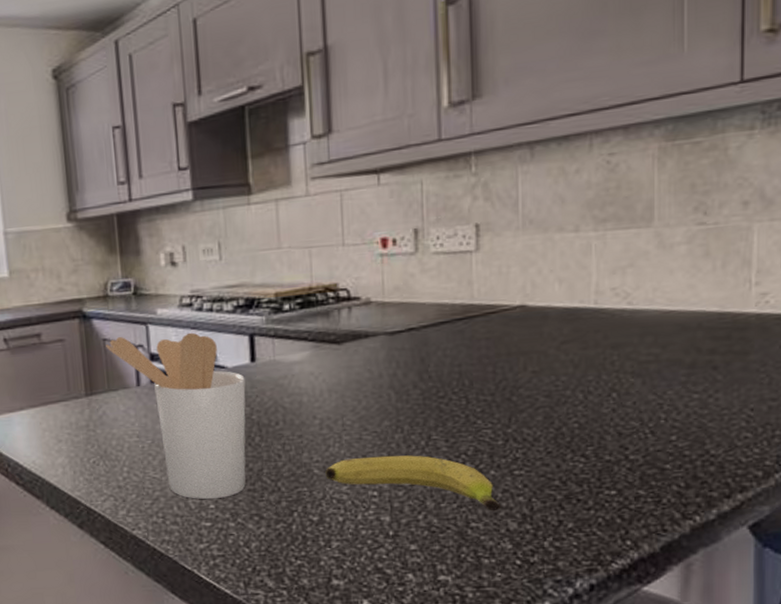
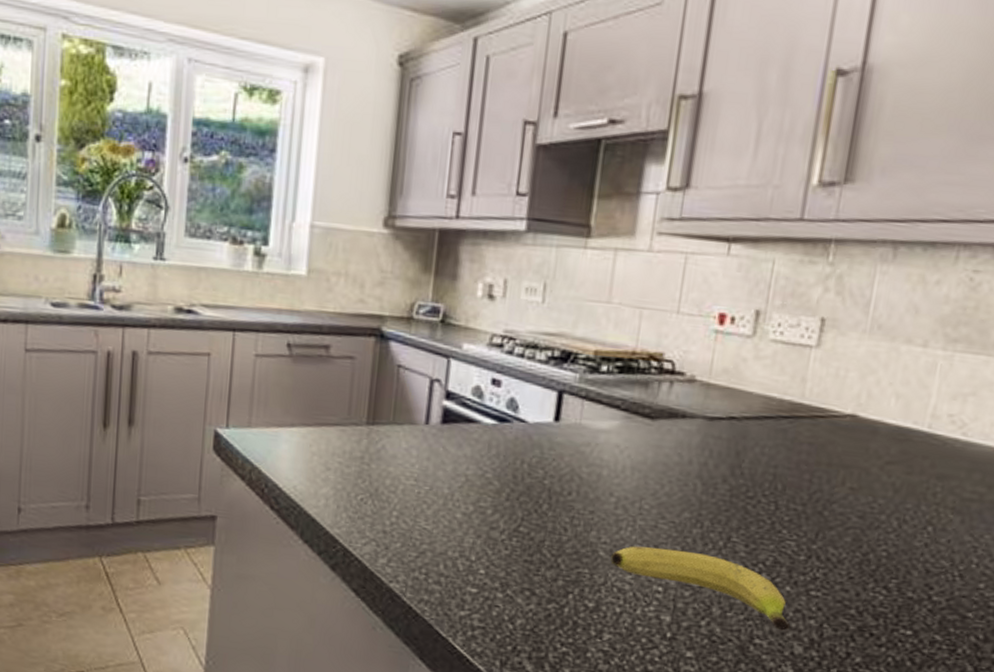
utensil holder: present [106,332,246,500] -> none [399,366,545,565]

